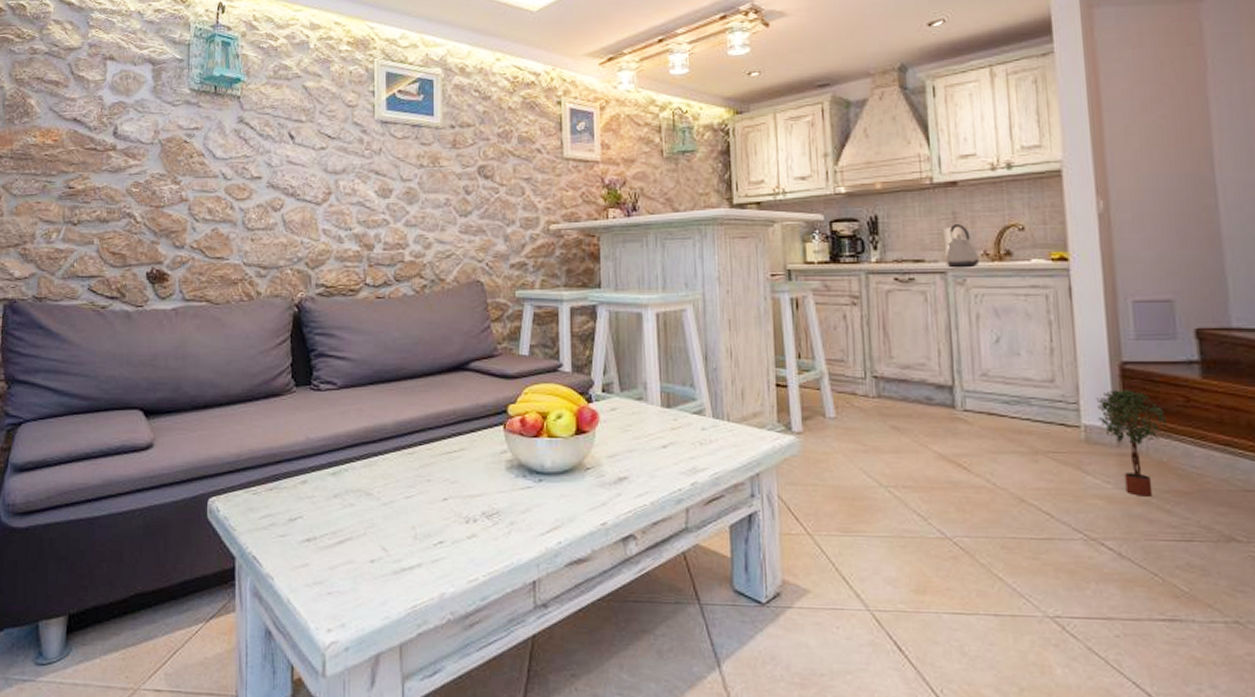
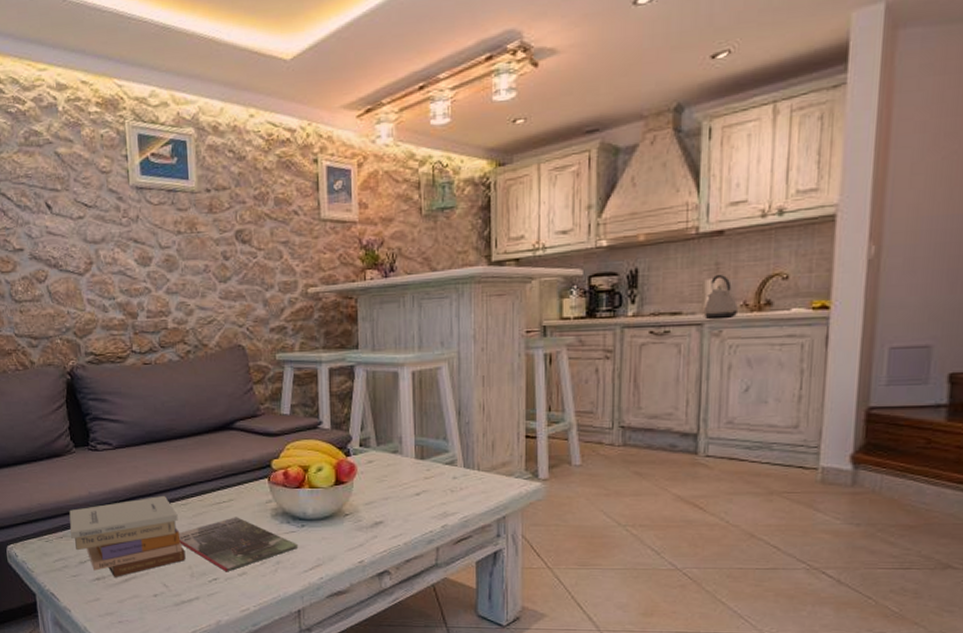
books: none [281,442,409,538] -> present [69,495,186,577]
magazine: none [403,469,535,534] -> present [179,517,299,572]
potted tree: present [1095,389,1167,497] -> none [835,433,905,531]

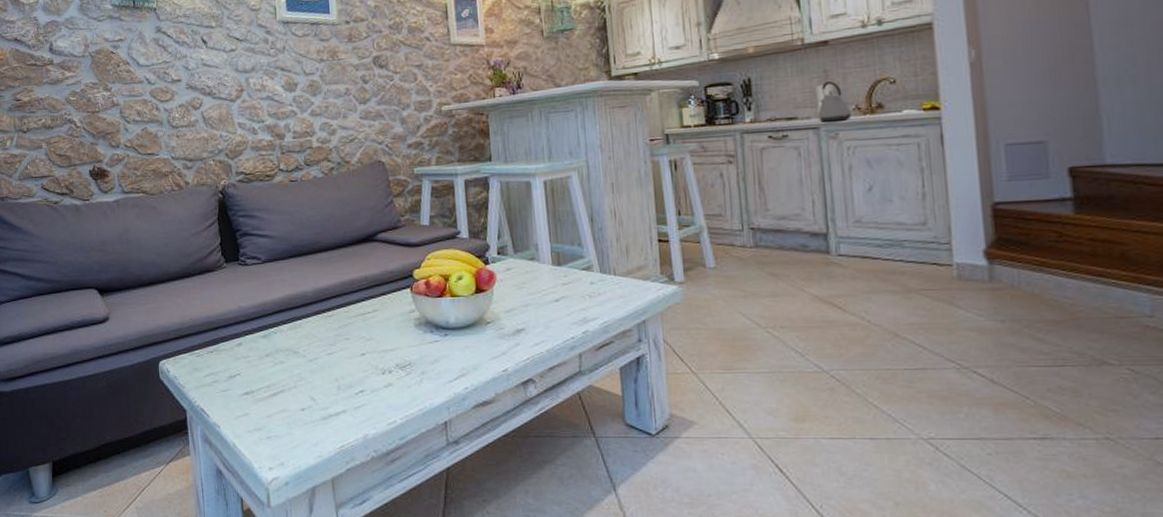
books: present [69,495,186,577] -> none [219,307,332,391]
magazine: present [179,517,299,572] -> none [325,327,443,384]

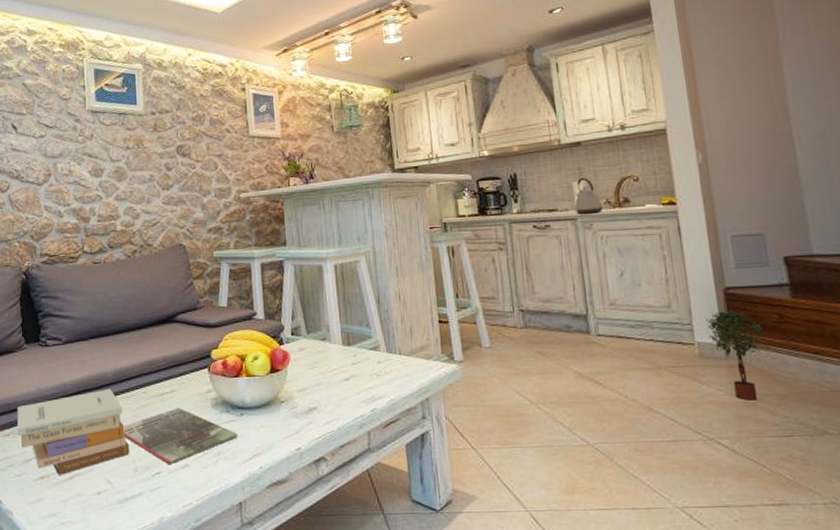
books: none [219,307,332,391] -> present [16,388,130,475]
magazine: none [325,327,443,384] -> present [123,408,238,465]
potted tree: none [967,228,1039,327] -> present [705,310,766,401]

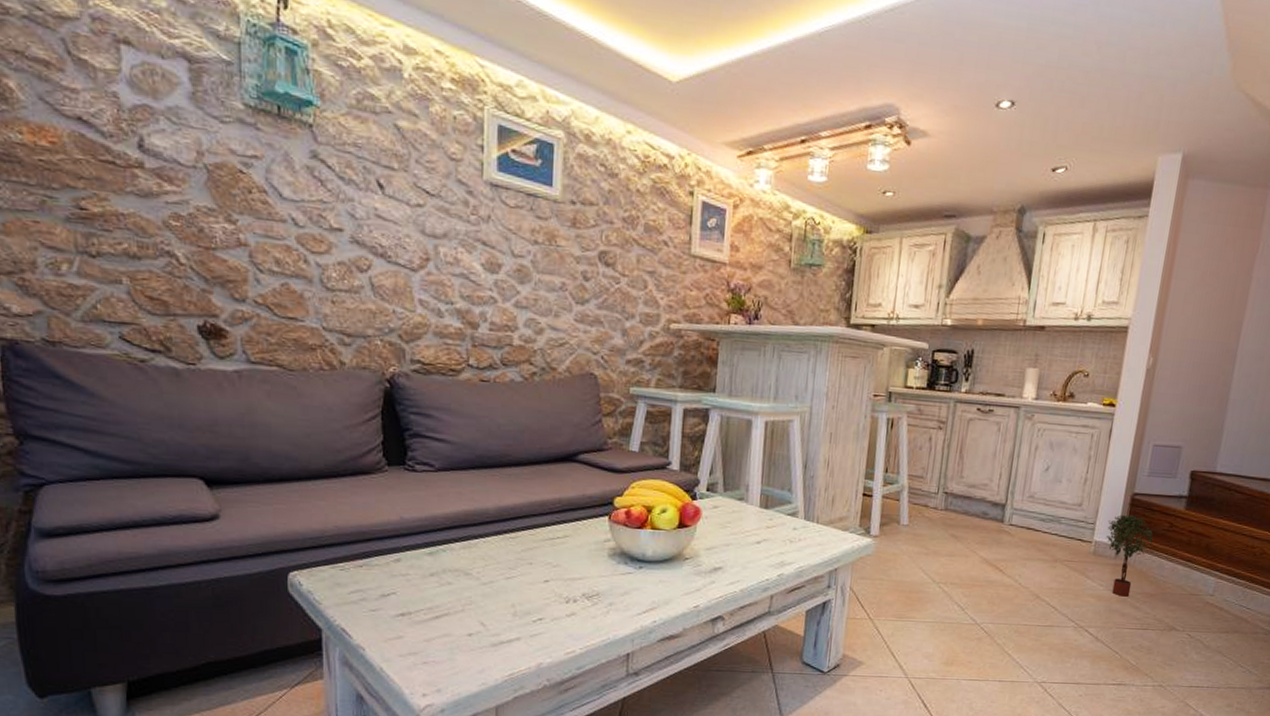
books: present [16,388,130,475] -> none [372,526,509,614]
magazine: present [123,408,238,465] -> none [504,554,634,612]
kettle: present [574,177,604,215] -> none [1021,364,1049,406]

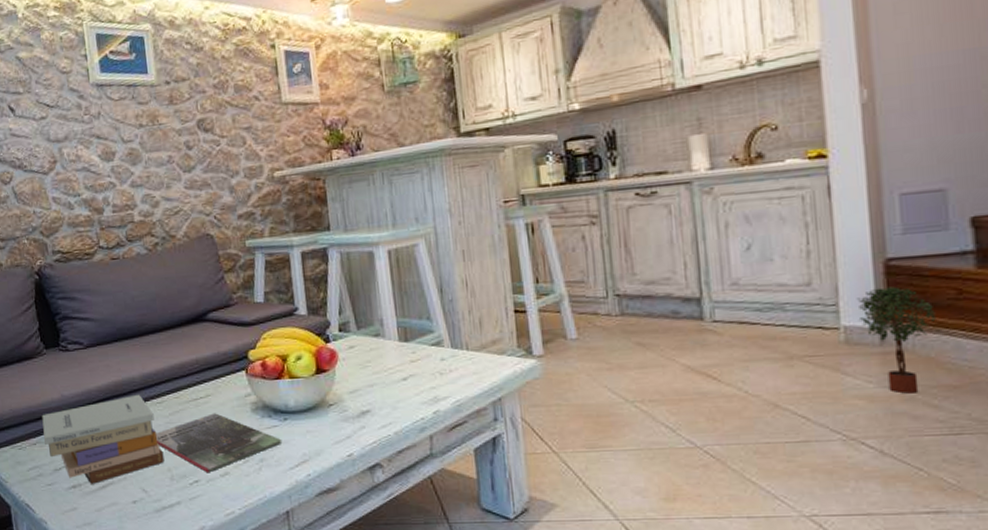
books: none [372,526,509,614] -> present [42,394,165,484]
magazine: none [504,554,634,612] -> present [156,413,283,473]

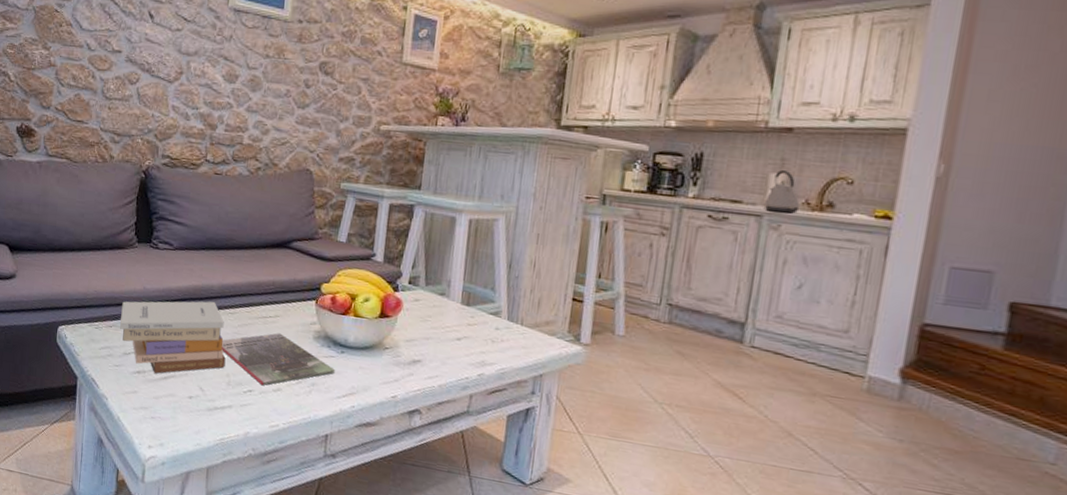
kettle: none [690,129,729,178] -> present [763,169,801,215]
potted tree: present [856,286,936,394] -> none [883,347,956,450]

